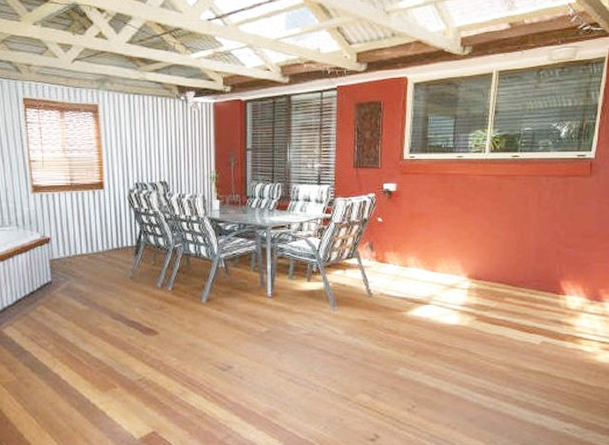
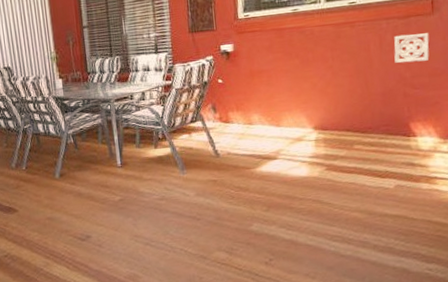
wall ornament: none [551,193,585,221] -> present [394,33,429,64]

